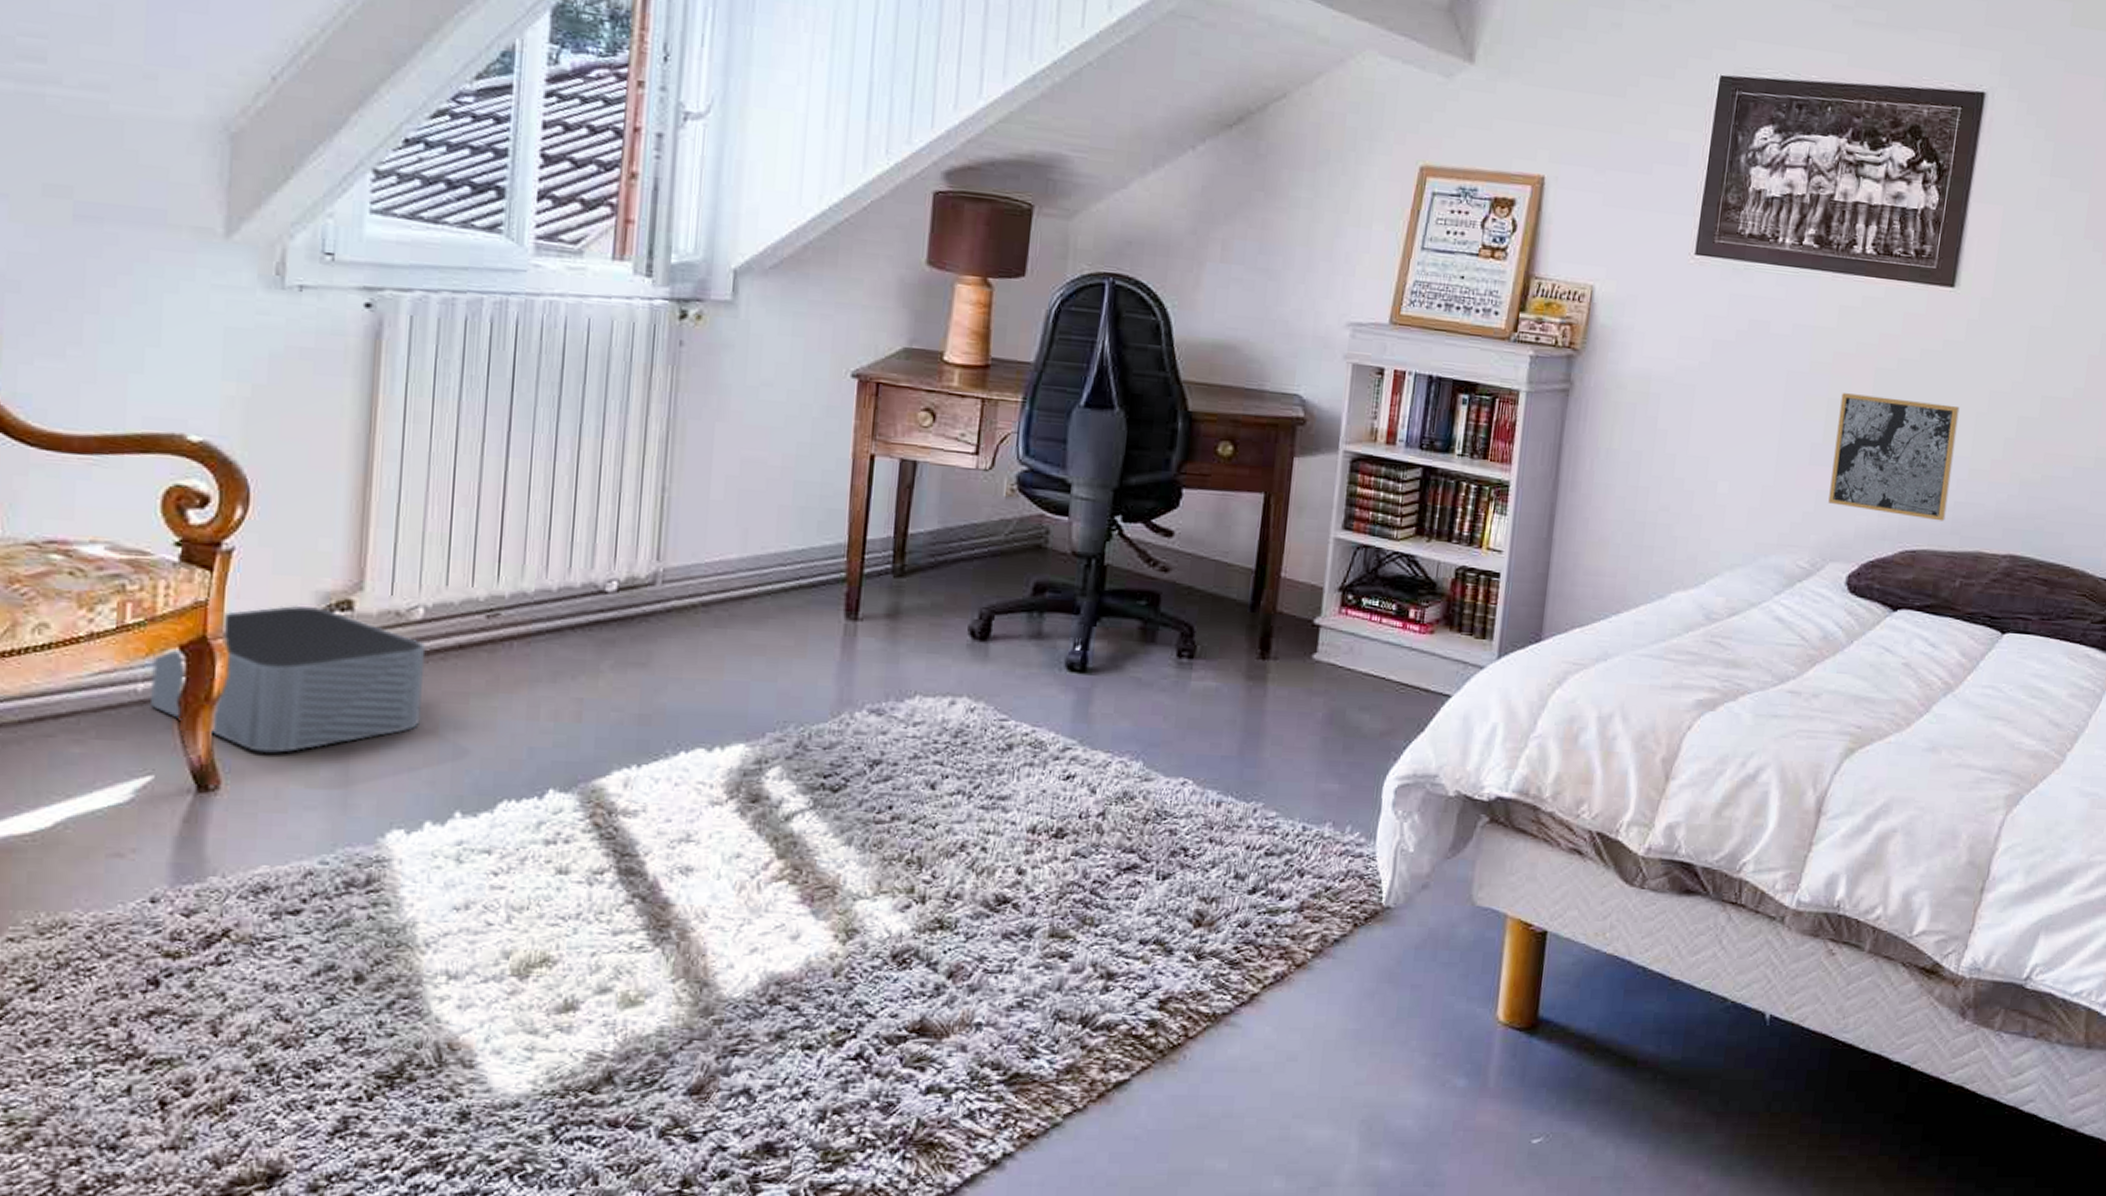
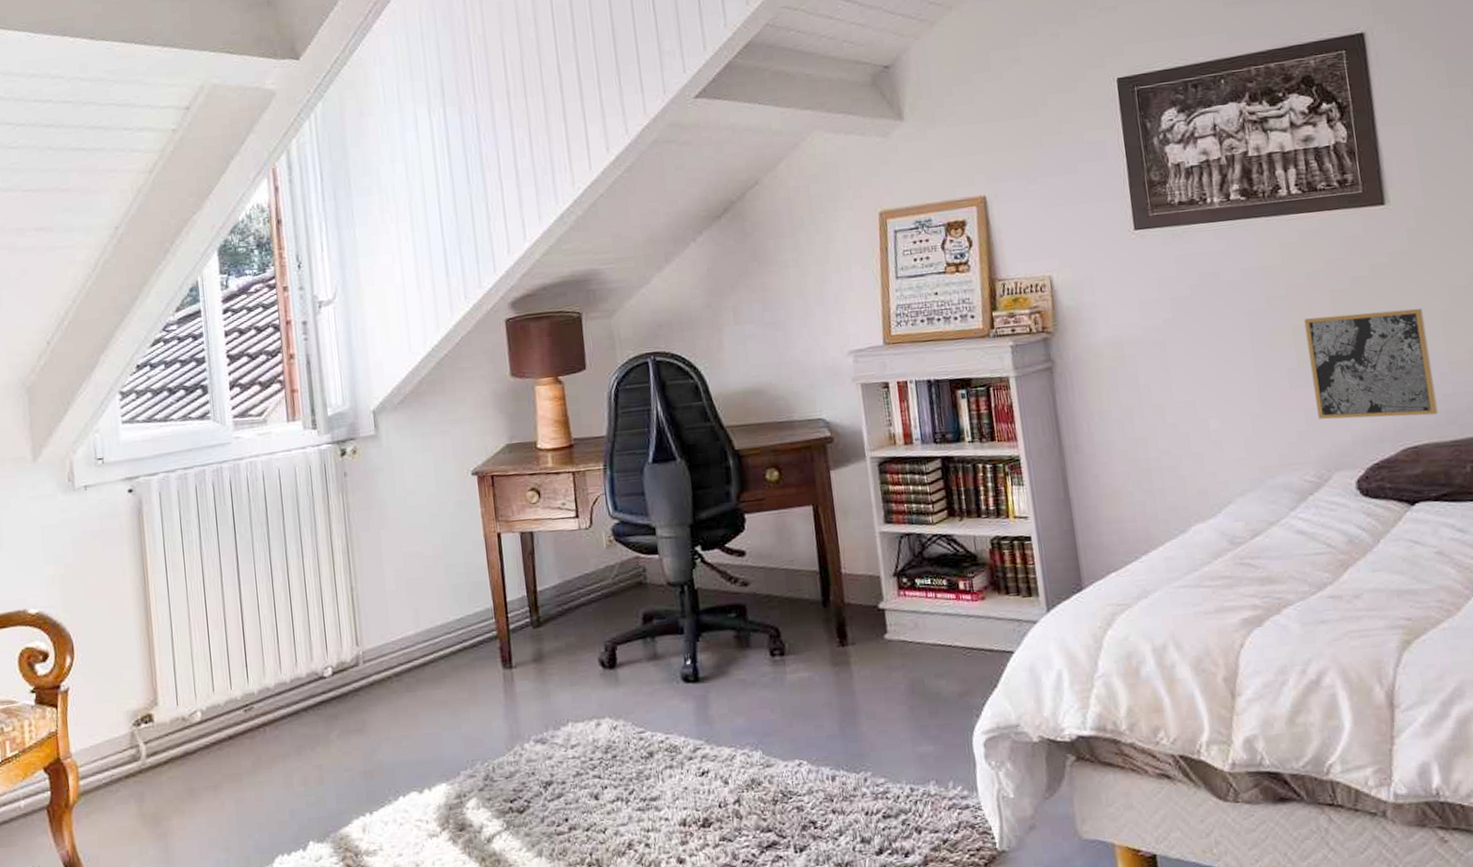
storage bin: present [149,605,426,753] -> none [27,723,212,842]

